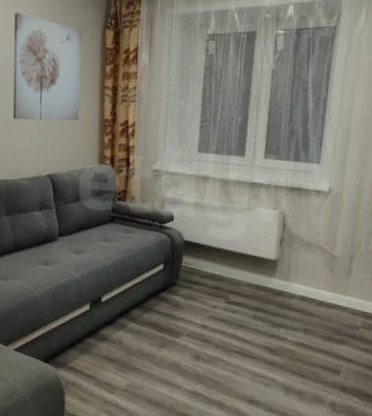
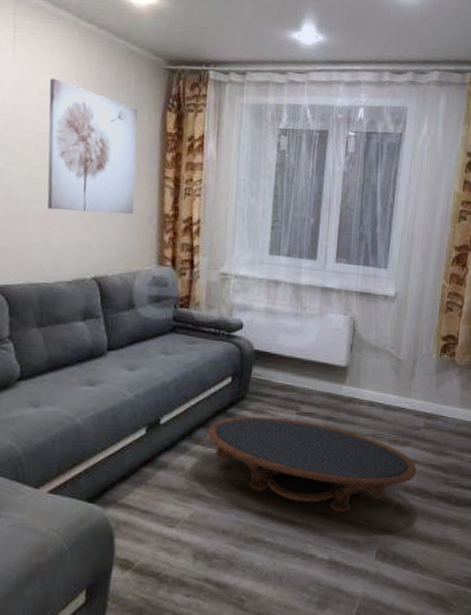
coffee table: none [142,301,354,404] -> present [207,416,416,513]

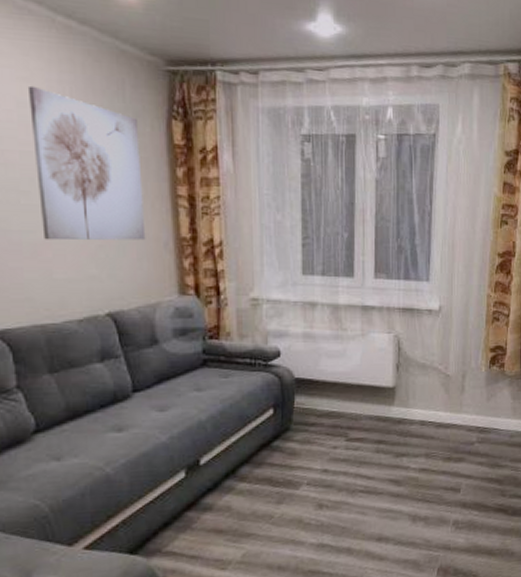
coffee table: present [207,416,416,513] -> none [252,446,472,536]

